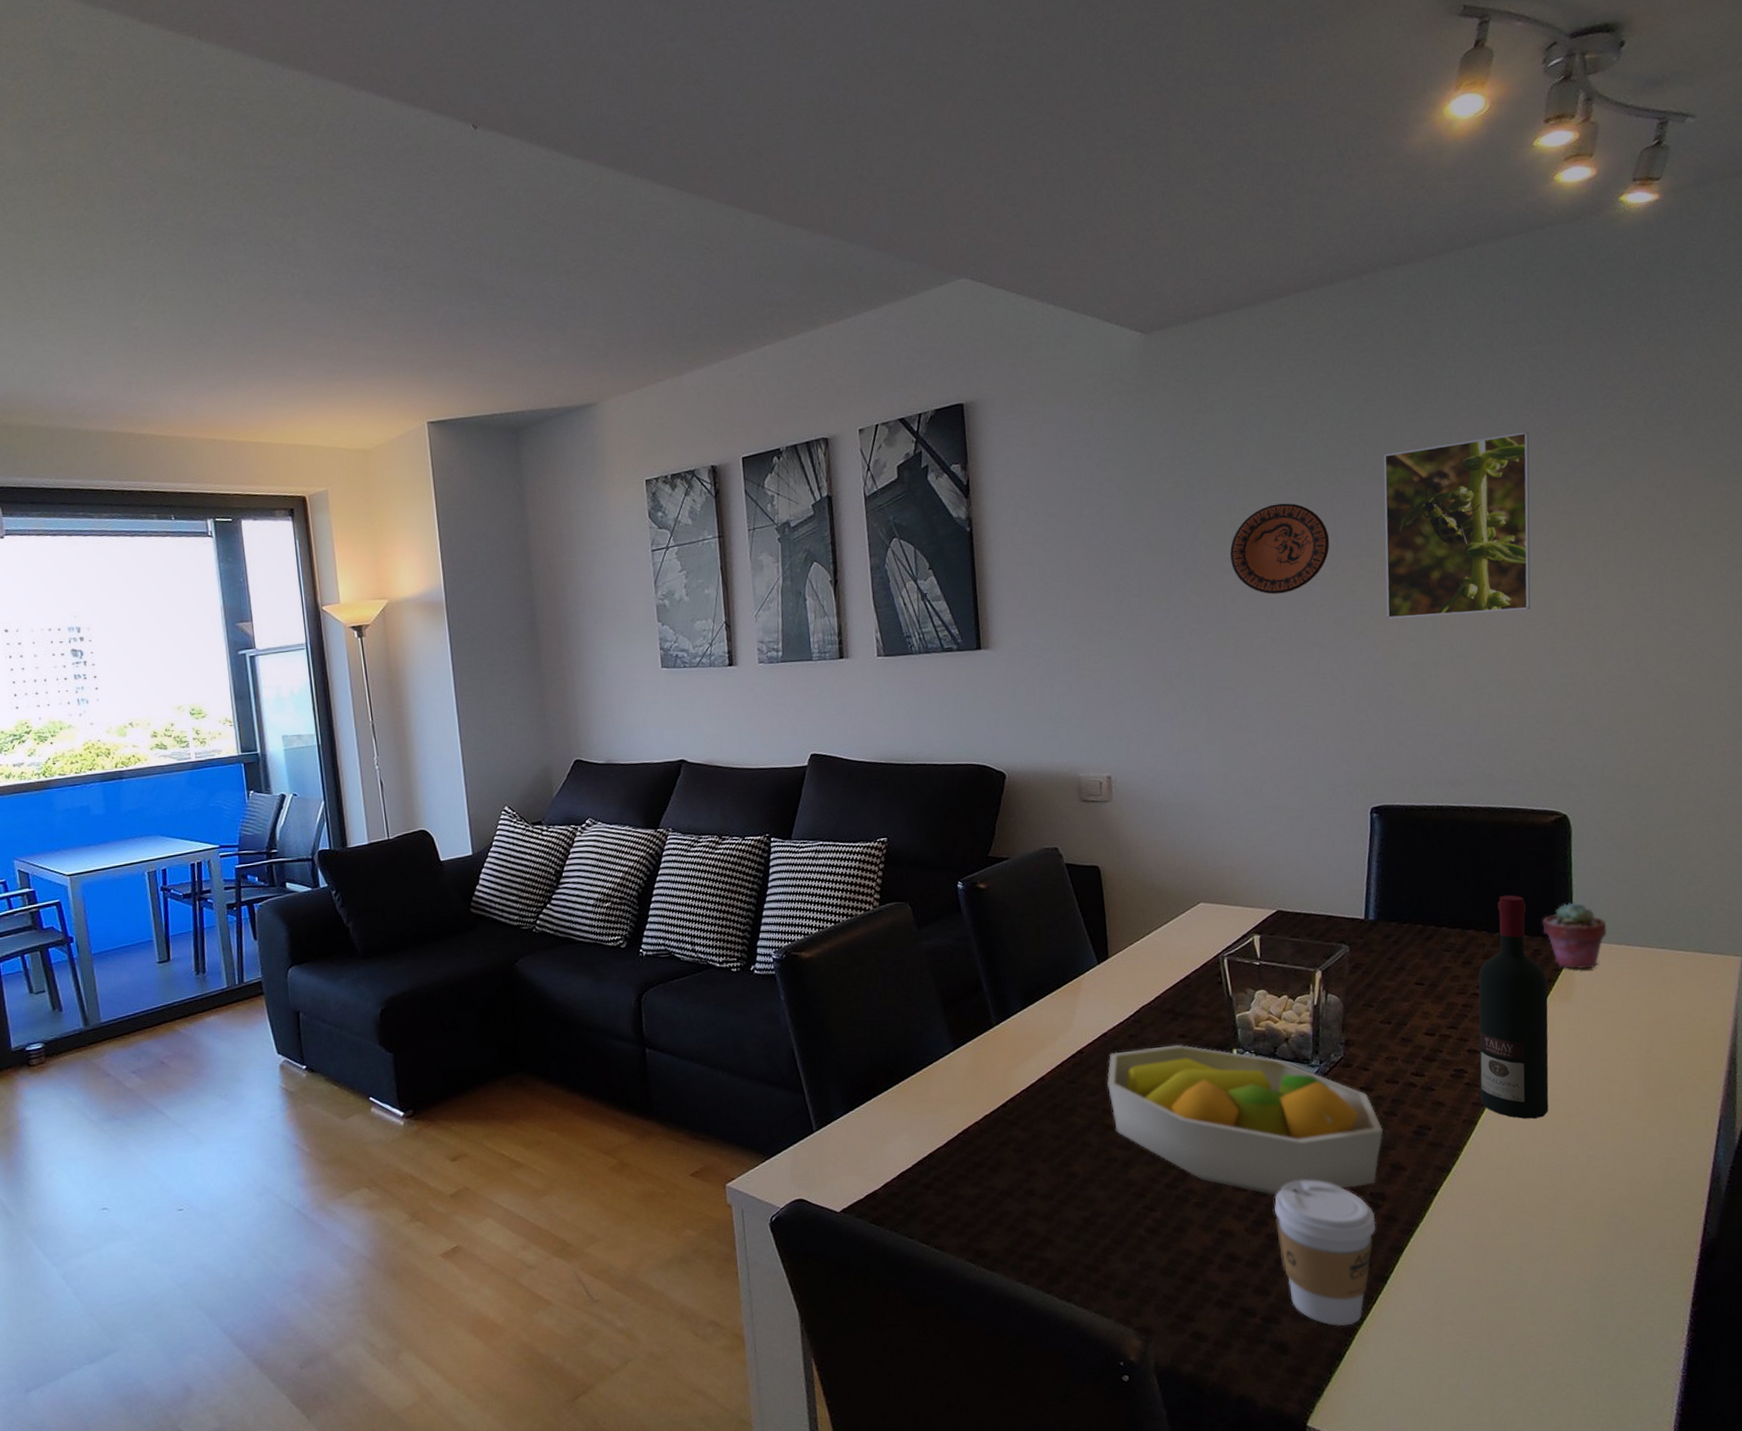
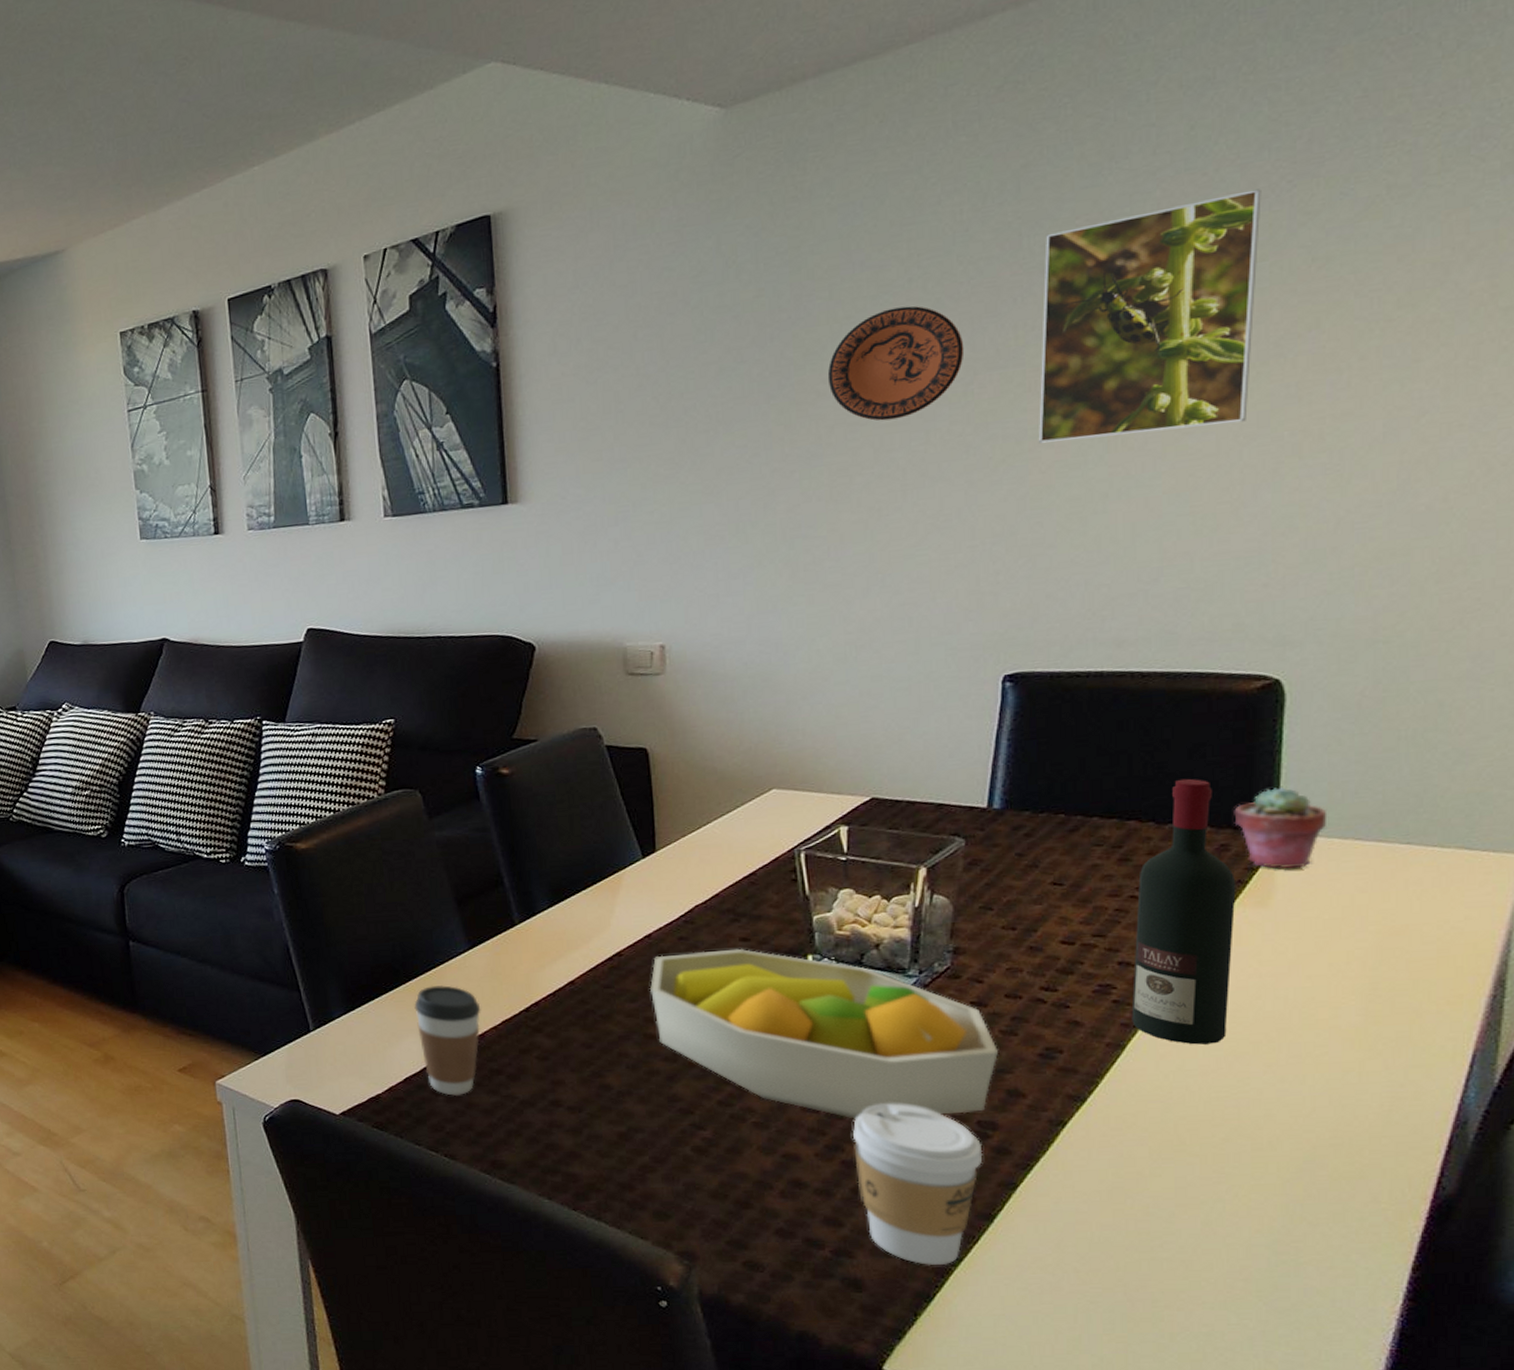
coffee cup: none [906,1084,965,1189] -> present [414,985,481,1096]

